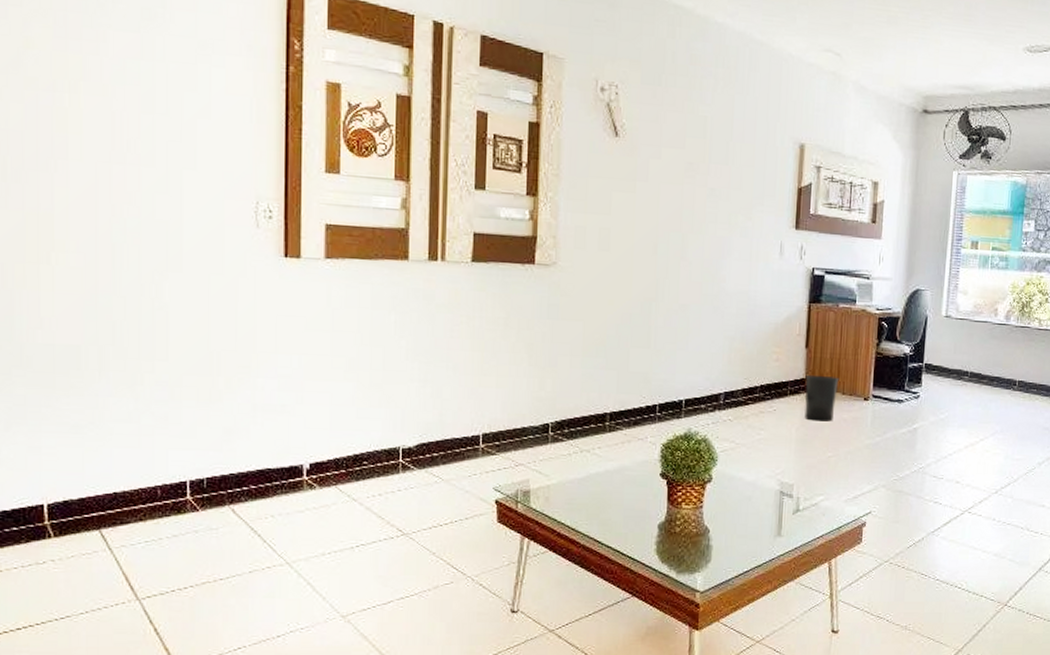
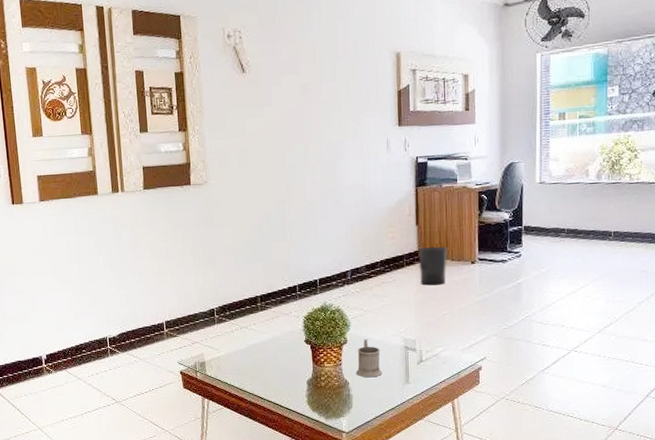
mug: none [719,478,751,526] -> present [356,339,382,378]

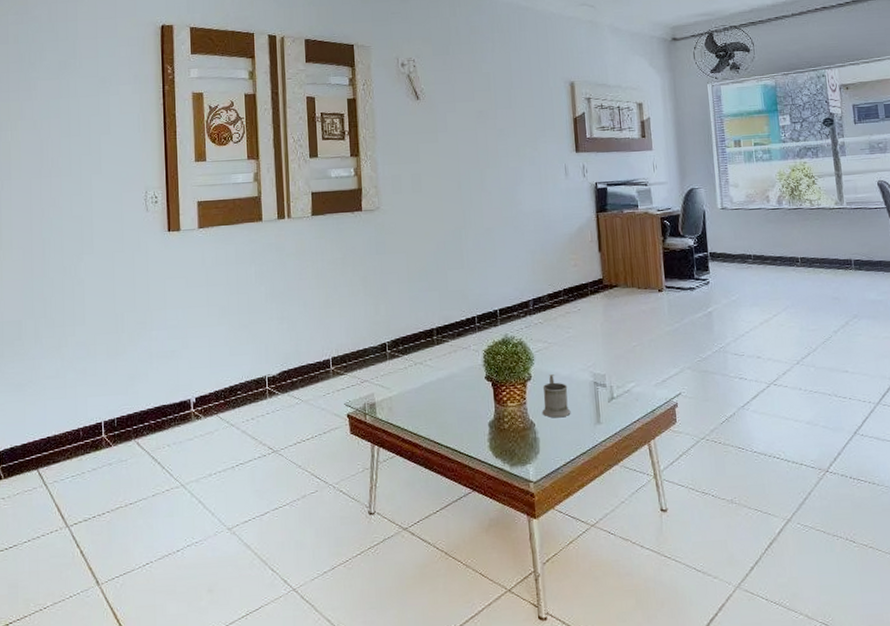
waste bin: present [418,247,448,286] -> none [602,274,633,315]

